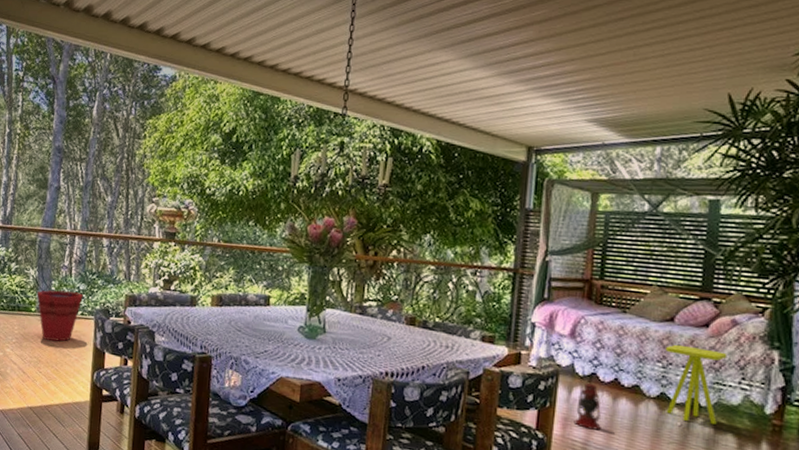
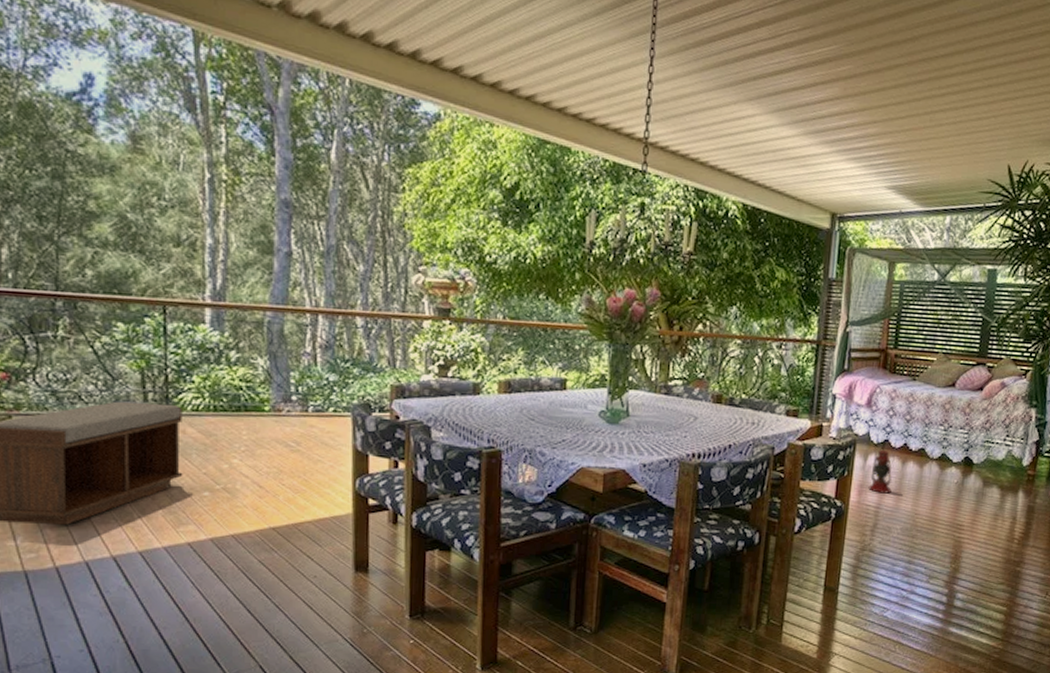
bucket: present [37,290,83,342] -> none [270,383,335,446]
side table: present [664,344,728,424] -> none [945,408,996,479]

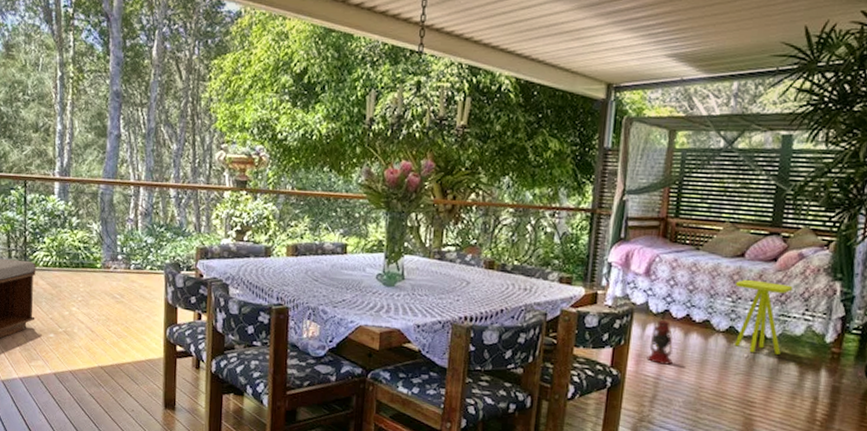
side table: none [945,408,996,479] -> present [734,279,793,355]

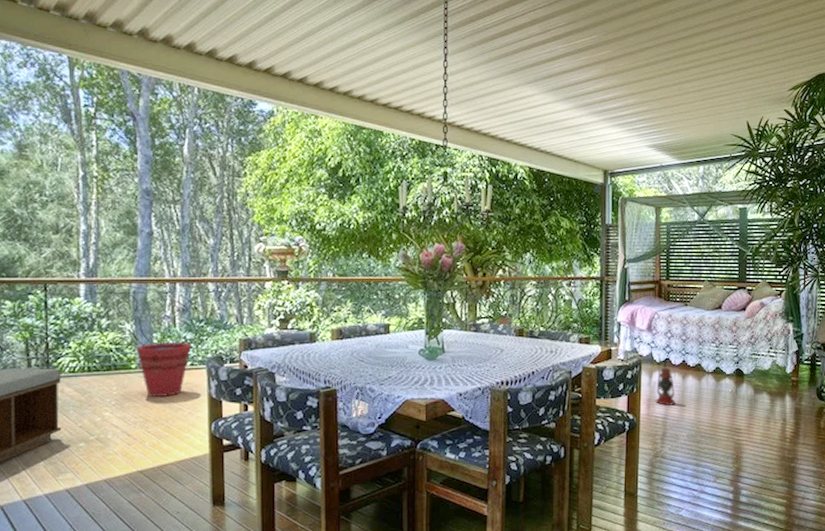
bucket: none [101,245,151,298] -> present [136,342,191,397]
side table: present [734,279,793,355] -> none [716,327,759,387]

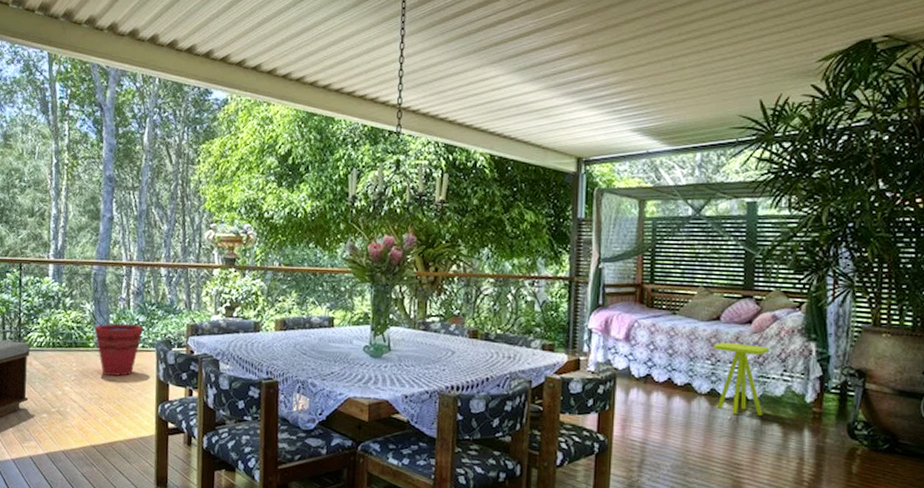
lantern: present [655,367,679,406] -> none [632,383,662,429]
side table: none [716,327,759,387] -> present [713,341,770,416]

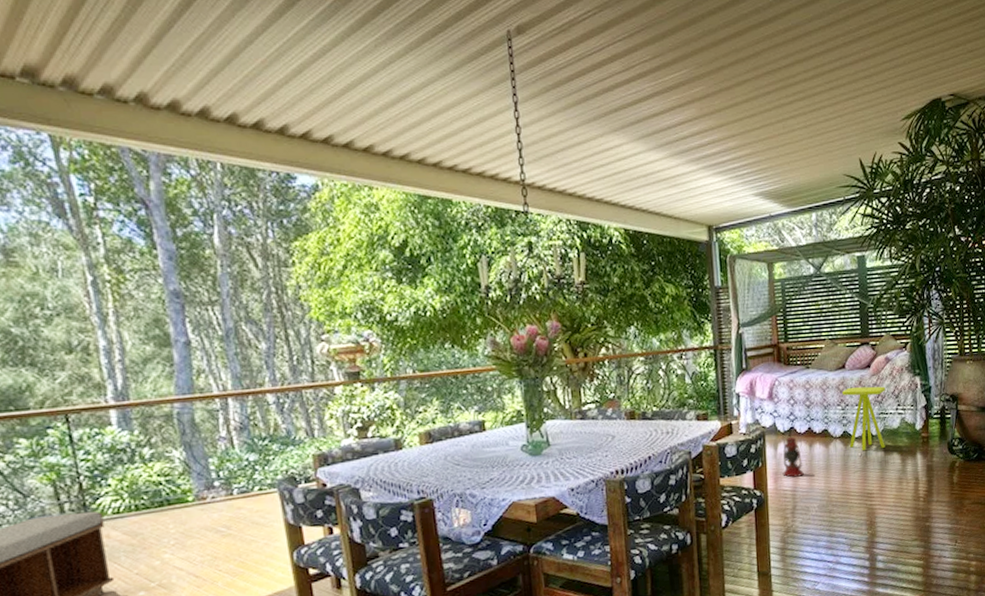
bucket: present [94,323,143,376] -> none [190,465,257,531]
lantern: none [632,383,662,429] -> present [782,436,807,478]

